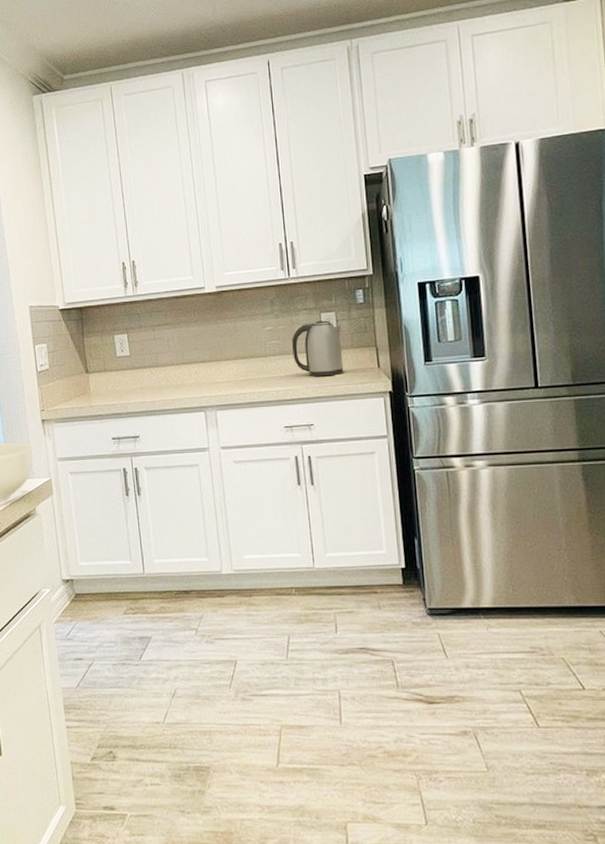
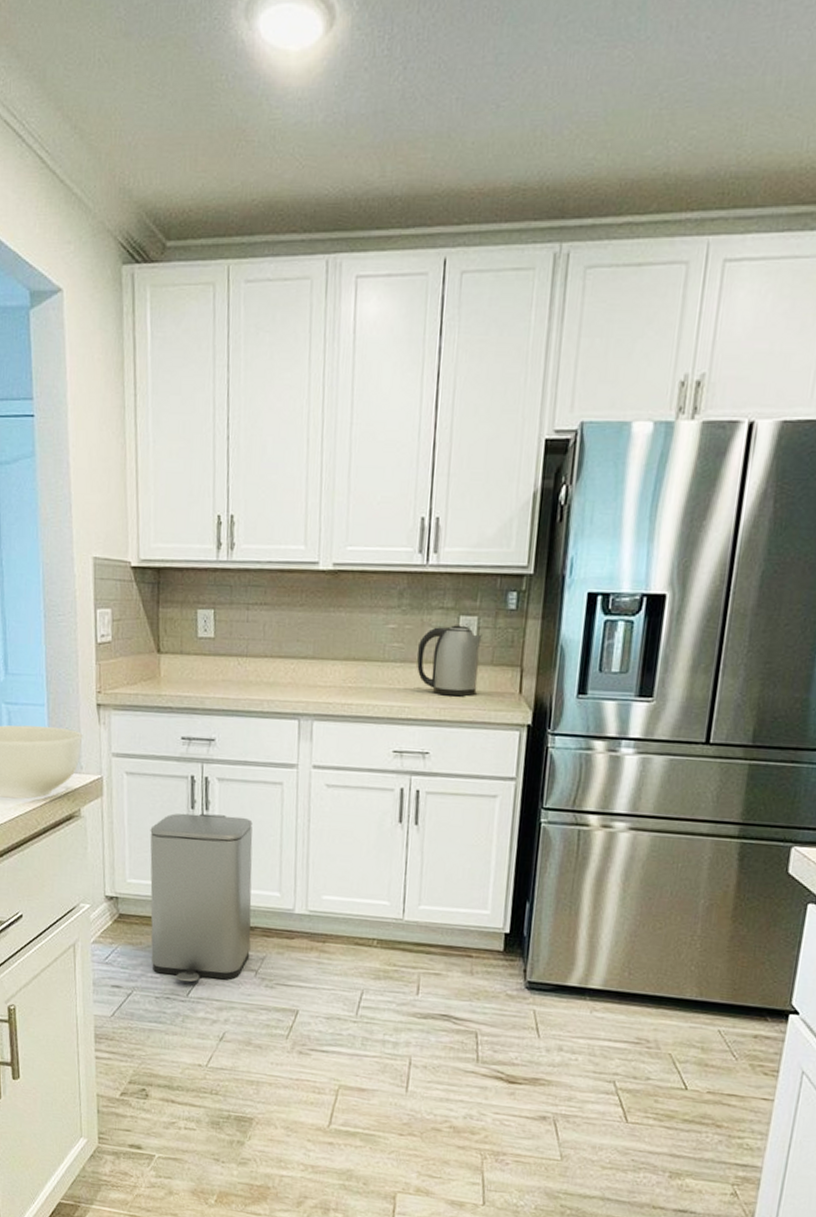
pedal bin: none [94,497,189,647] -> present [150,813,253,983]

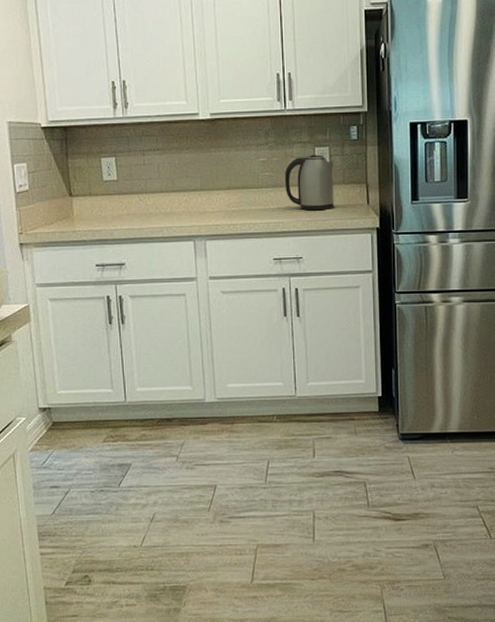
pedal bin: present [150,813,253,983] -> none [75,326,171,474]

